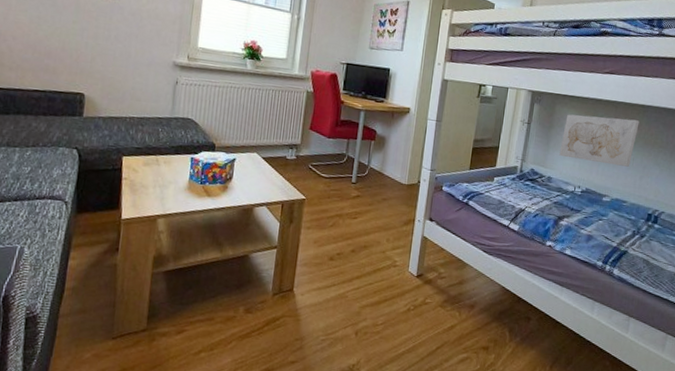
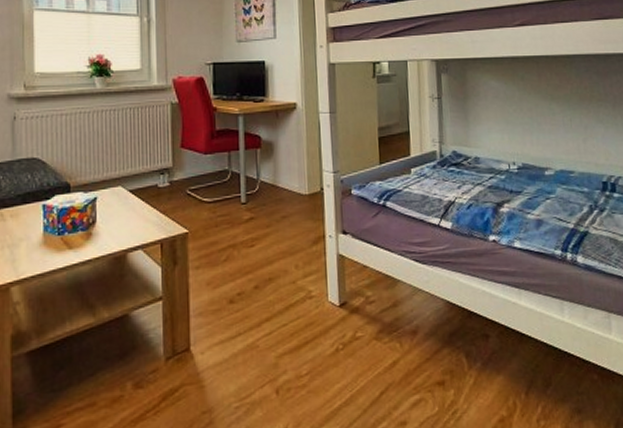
wall art: present [559,114,640,167] -> none [481,74,569,131]

